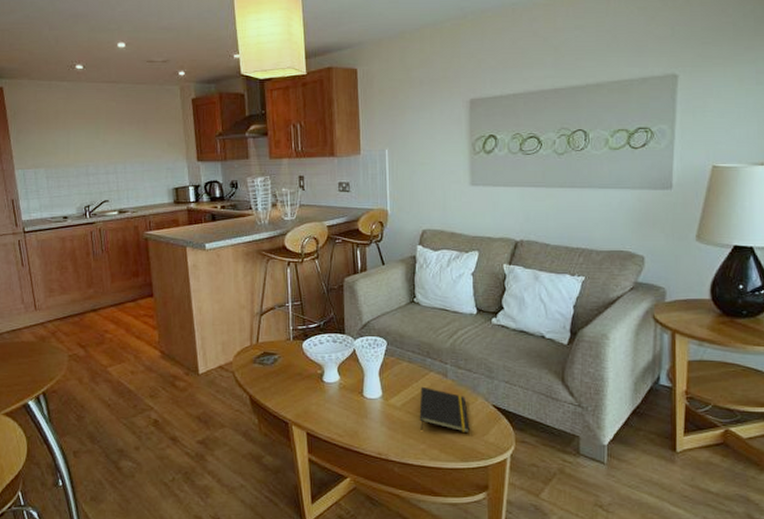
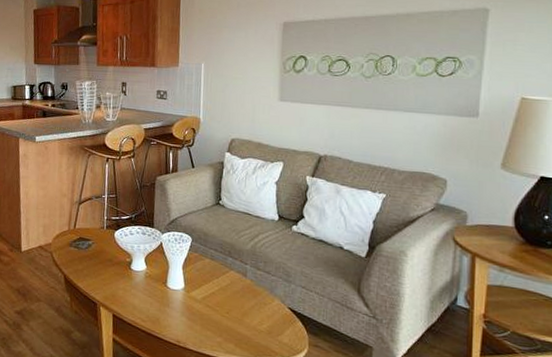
notepad: present [419,386,470,434] -> none [217,283,265,332]

